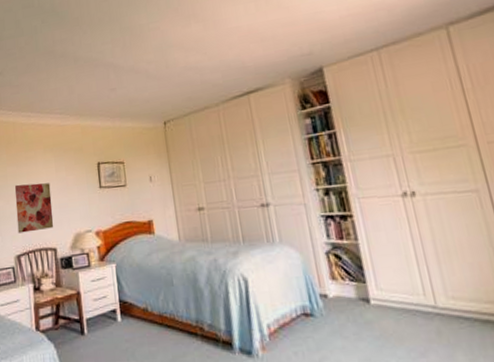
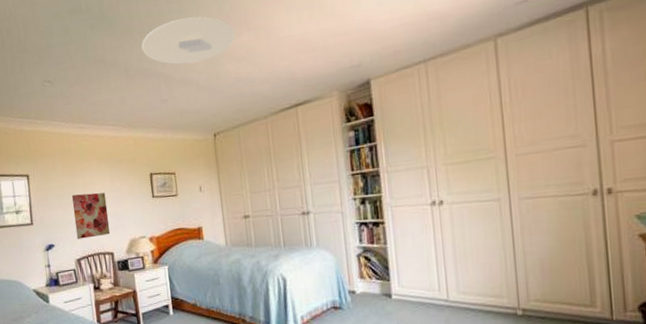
ceiling light: none [90,10,184,55] -> present [141,16,236,65]

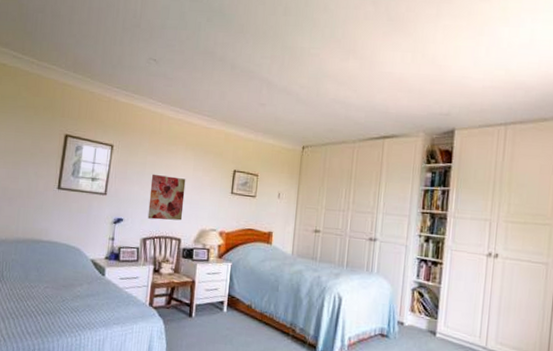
ceiling light: present [141,16,236,65] -> none [251,32,342,77]

